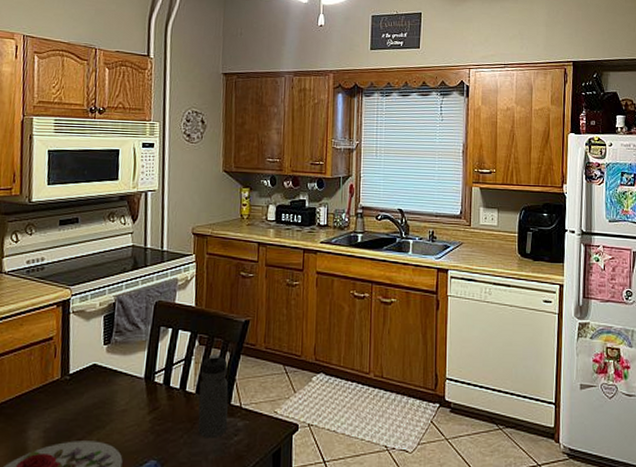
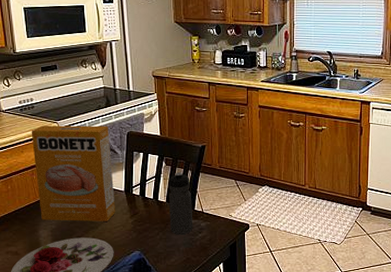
box: none [33,291,133,419] -> present [31,125,116,221]

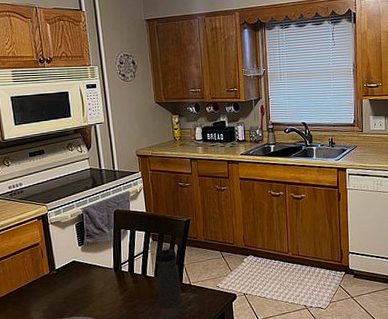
box: present [31,125,116,221] -> none [21,205,106,302]

